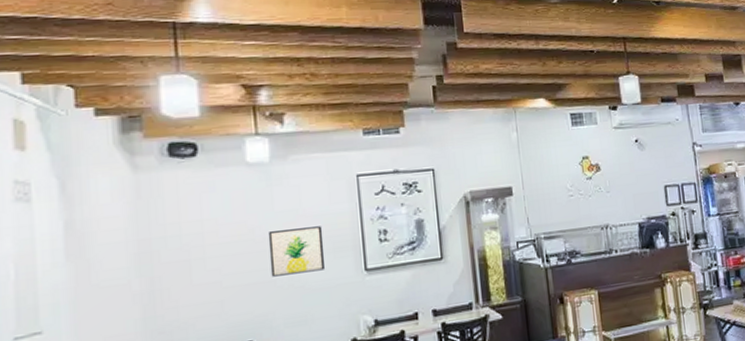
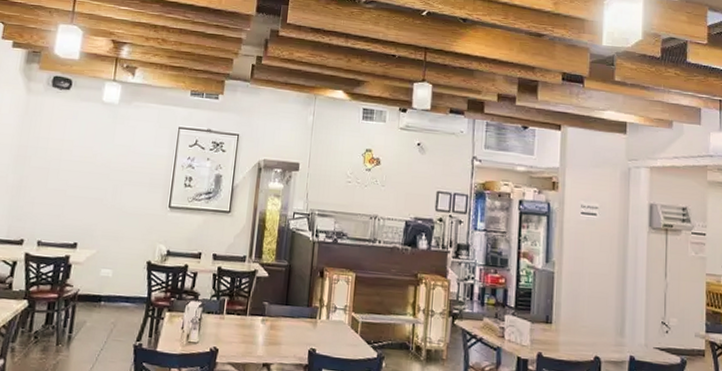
wall art: present [267,226,326,277] -> none [100,159,145,199]

